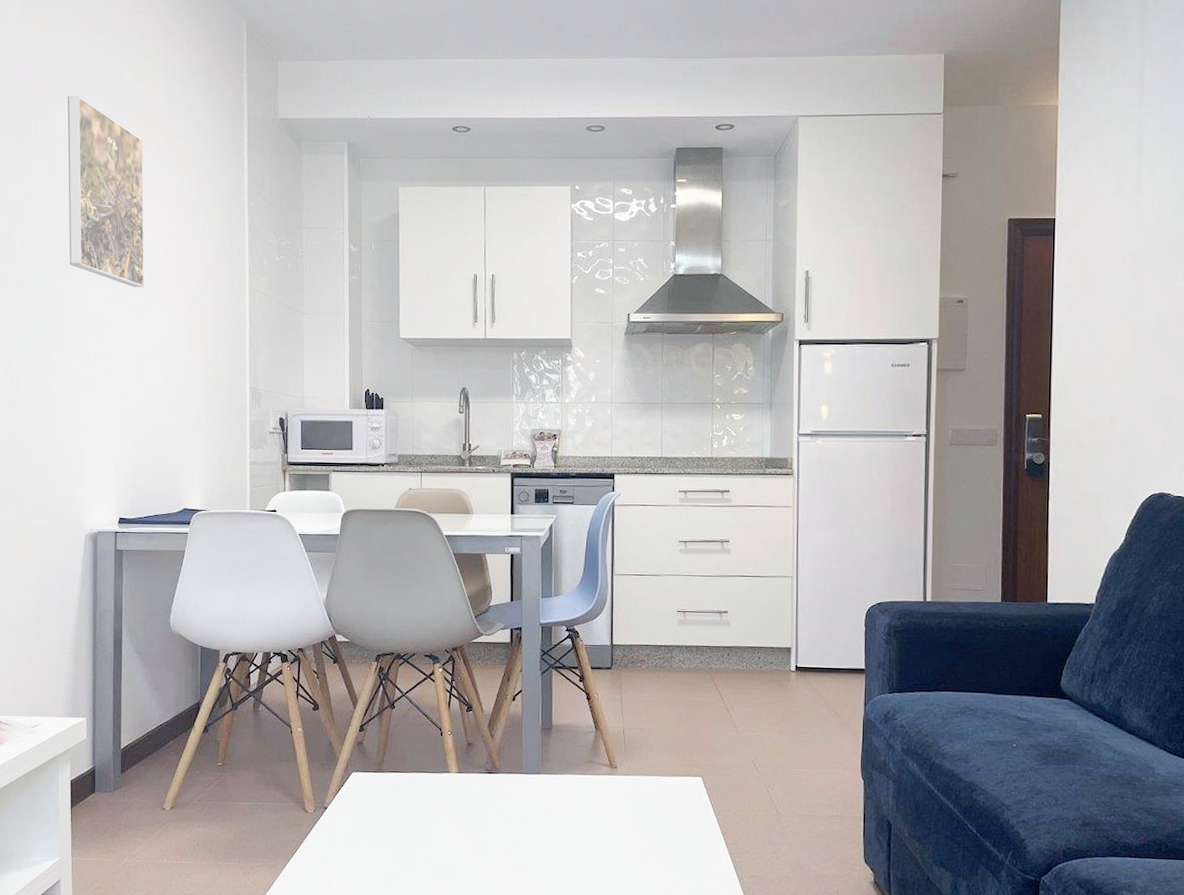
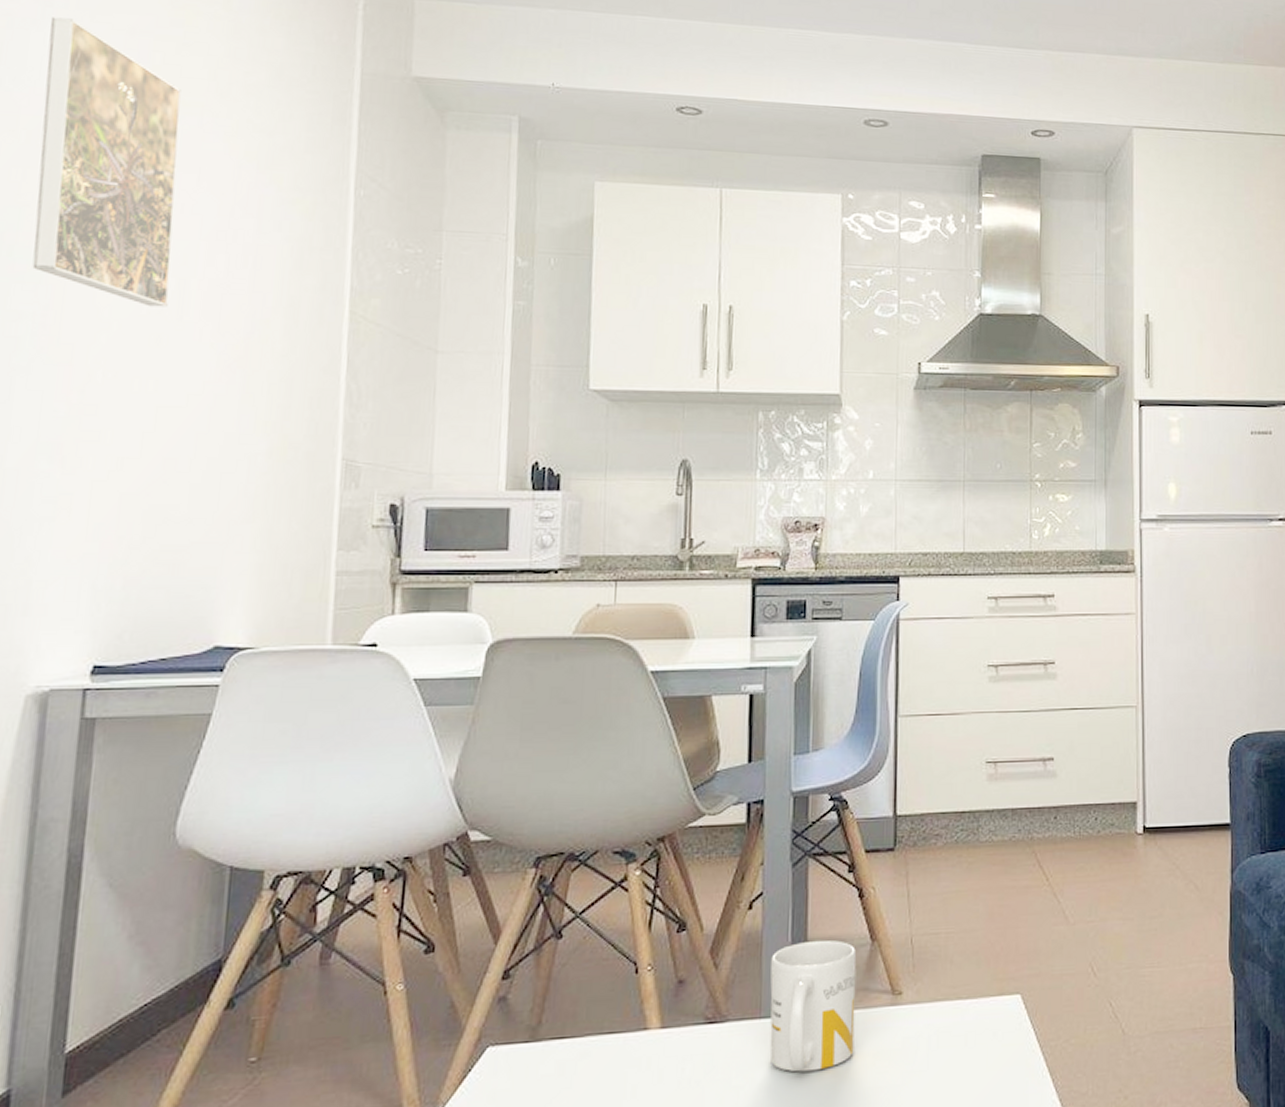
mug: none [528,725,586,813] -> present [770,939,857,1072]

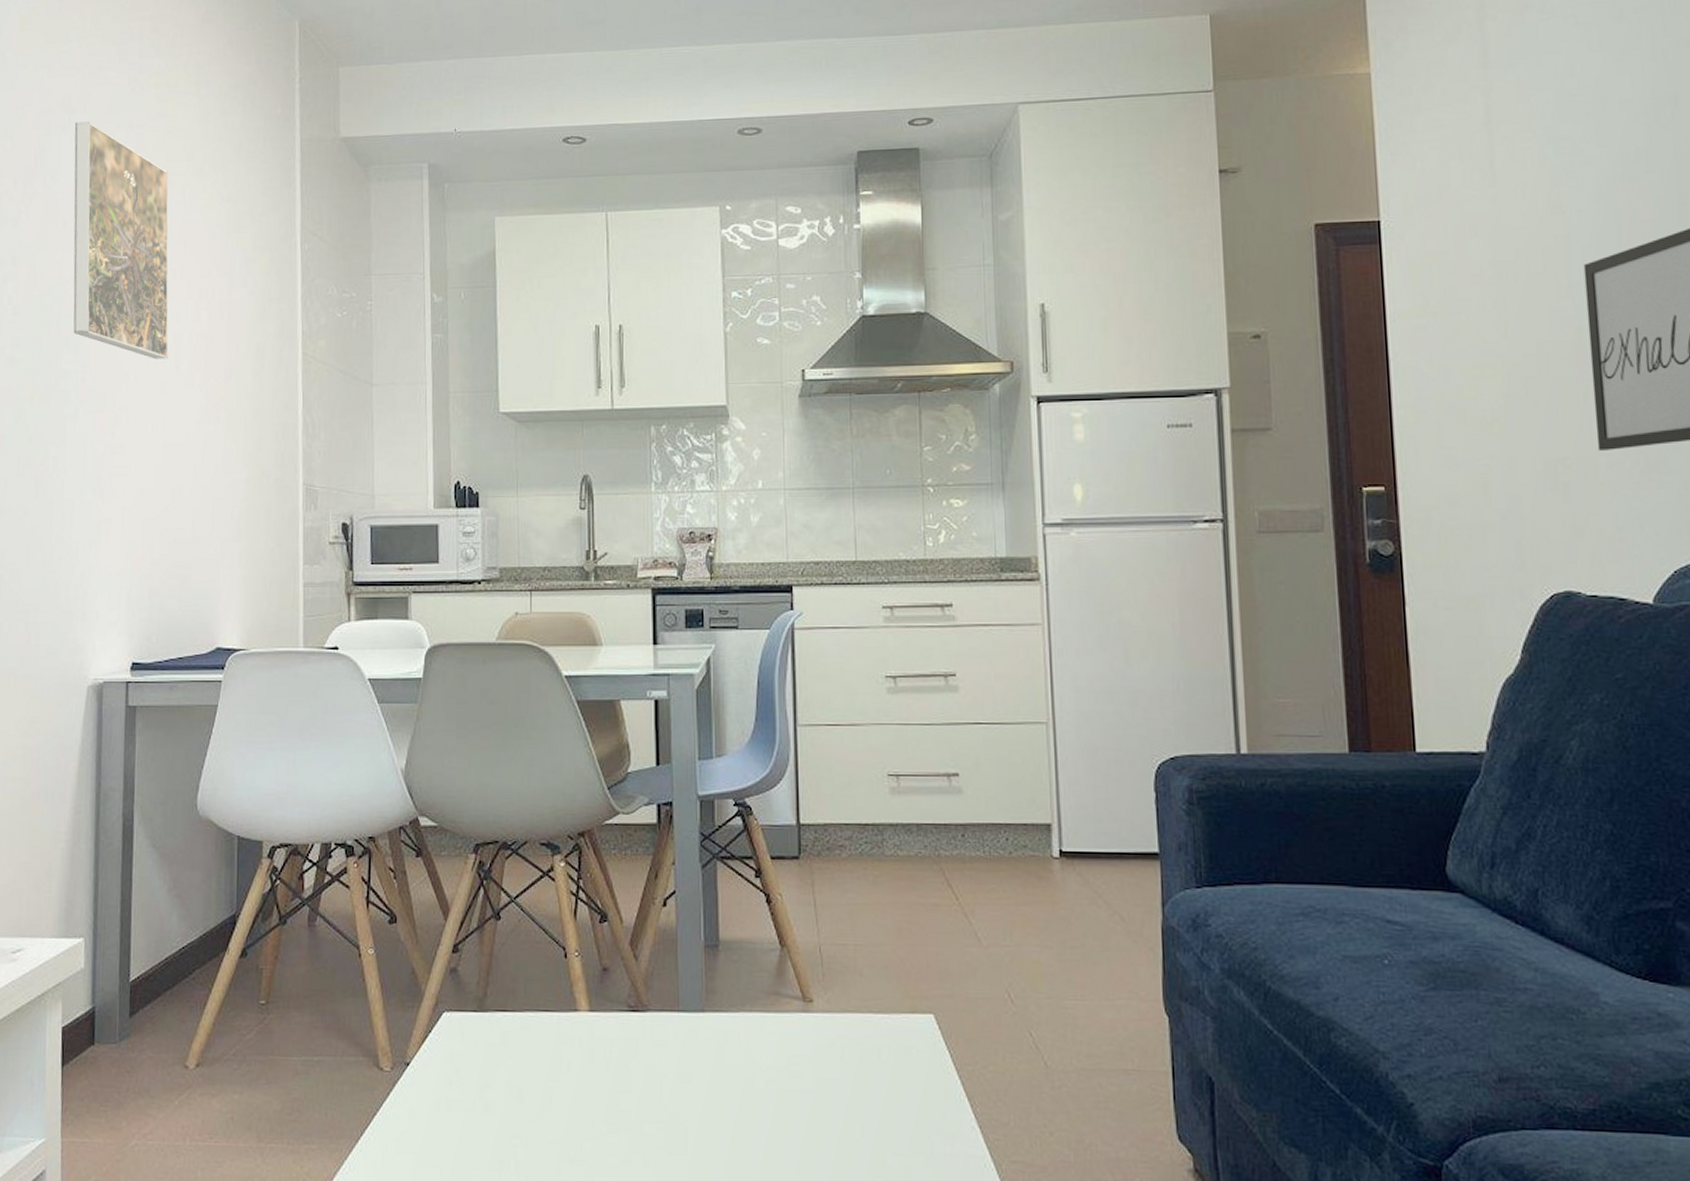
mug: present [770,939,857,1072] -> none [686,941,768,1068]

